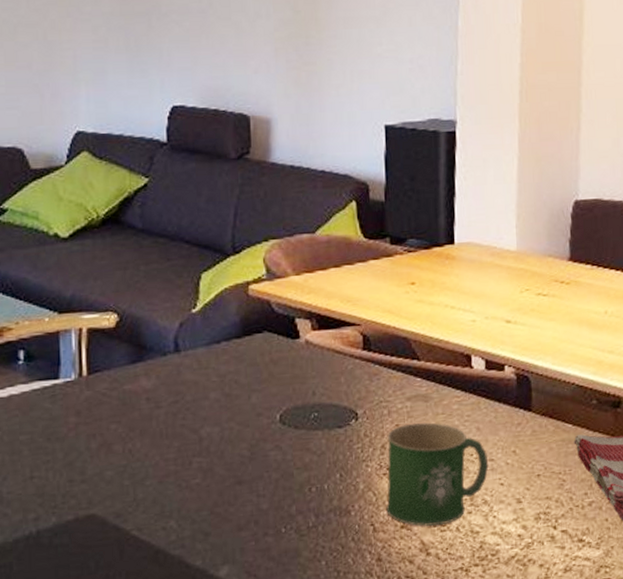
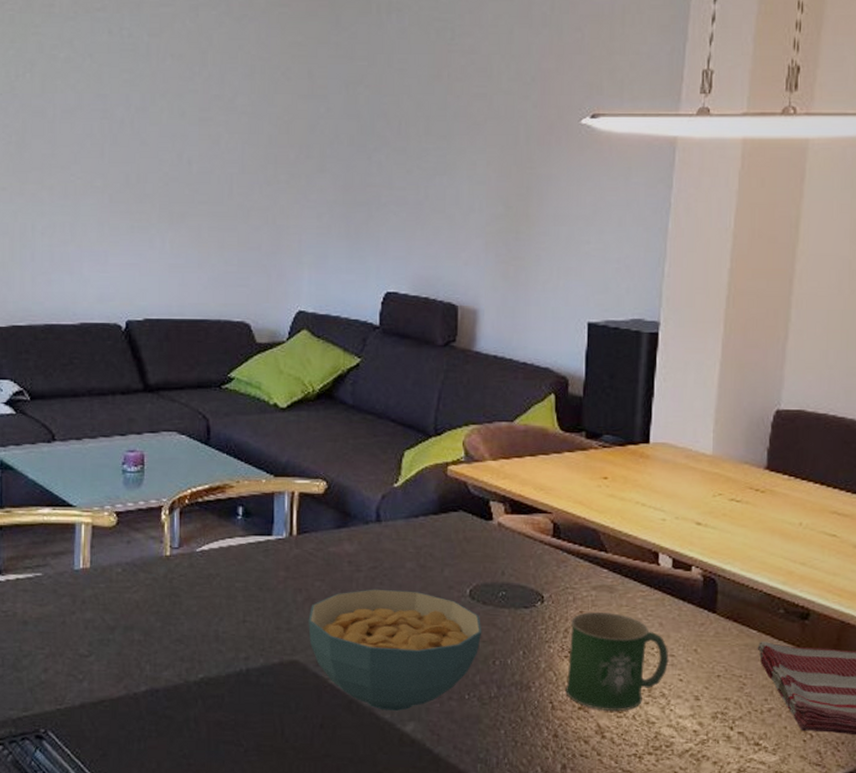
cereal bowl: none [105,423,296,557] -> present [308,589,482,711]

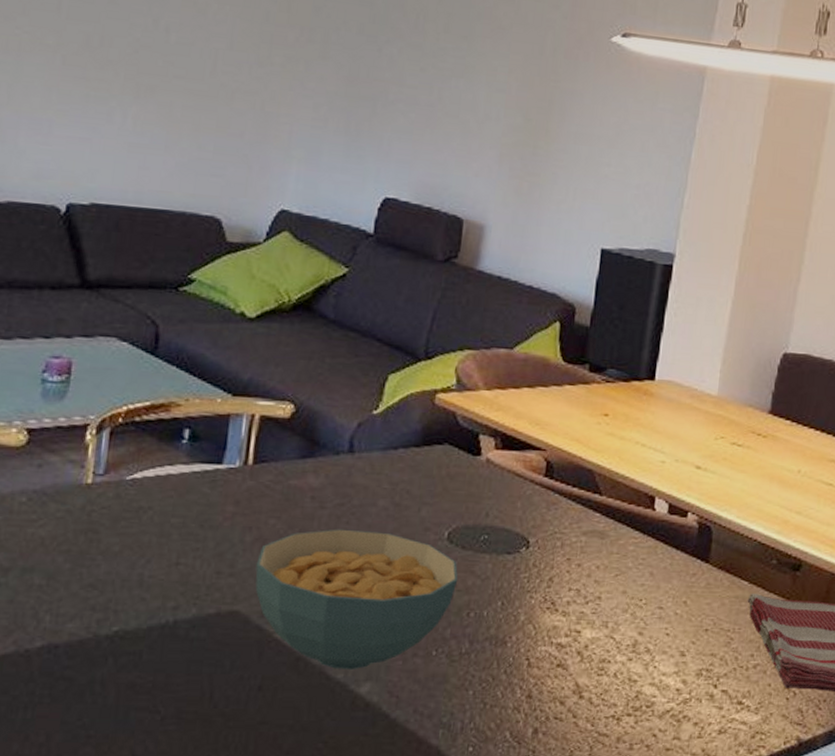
mug: present [565,611,669,711] -> none [544,559,657,668]

